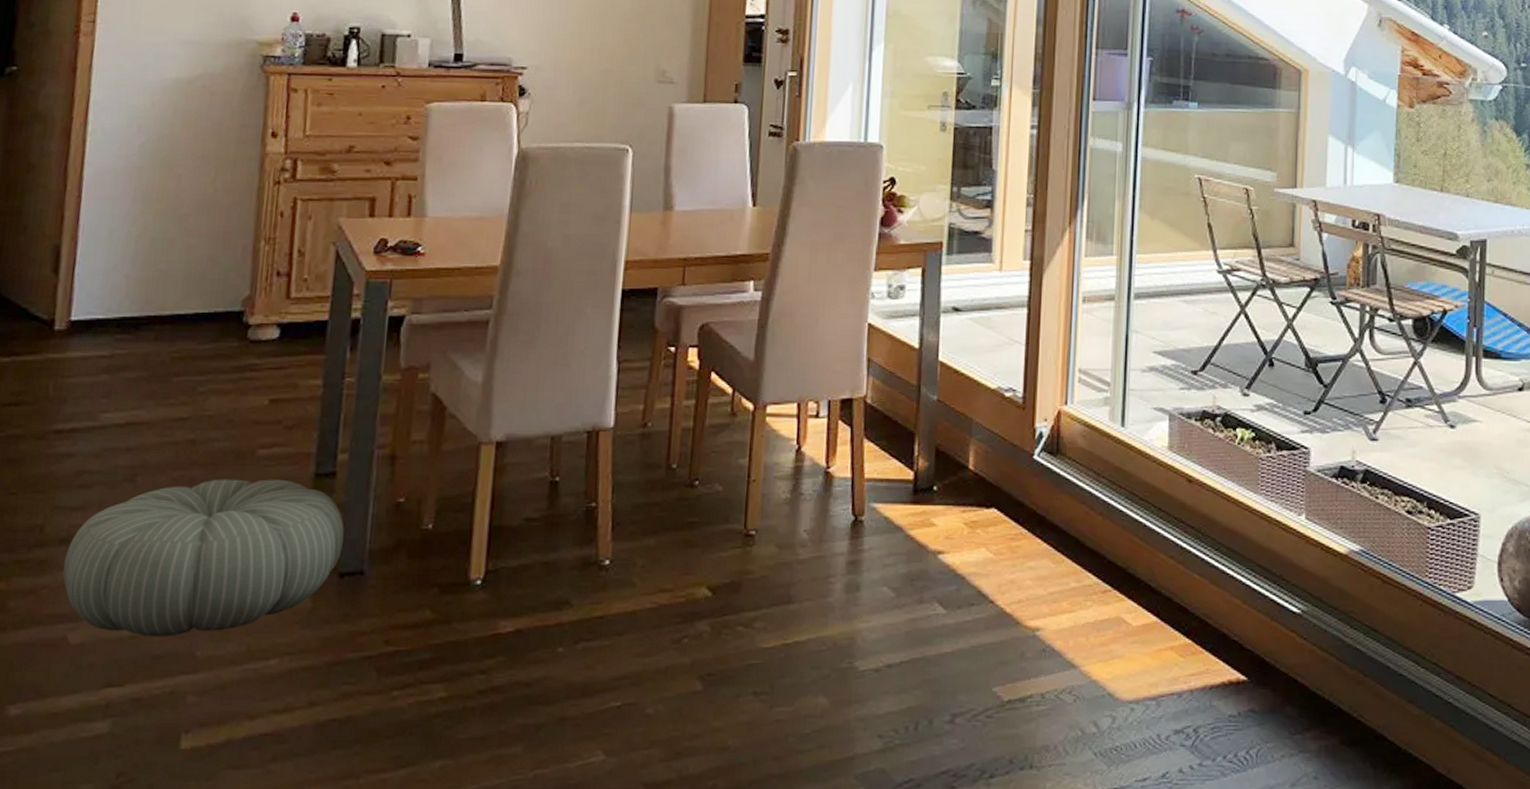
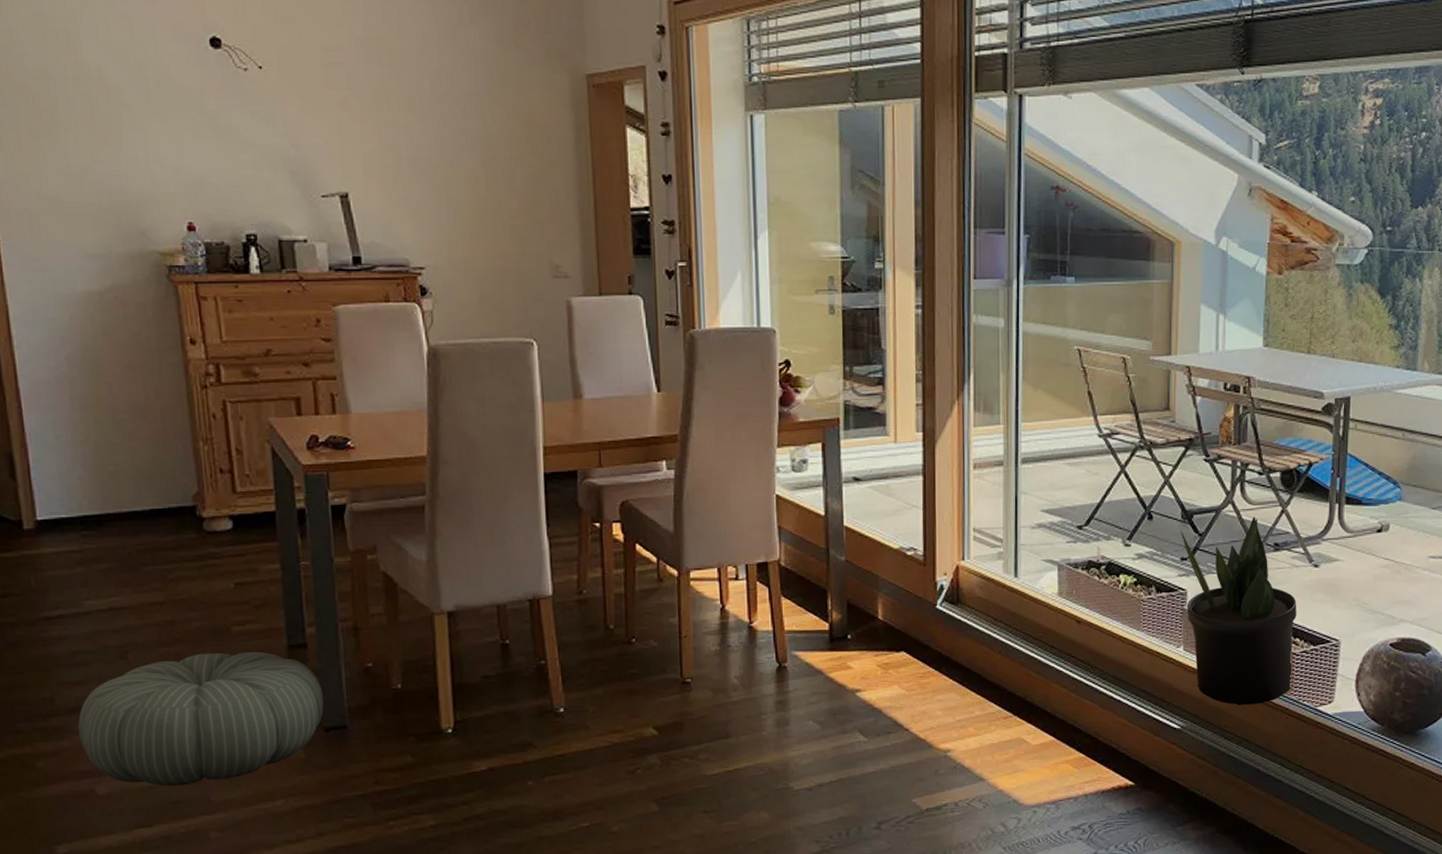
planter: none [1304,368,1431,587] -> present [1180,517,1297,705]

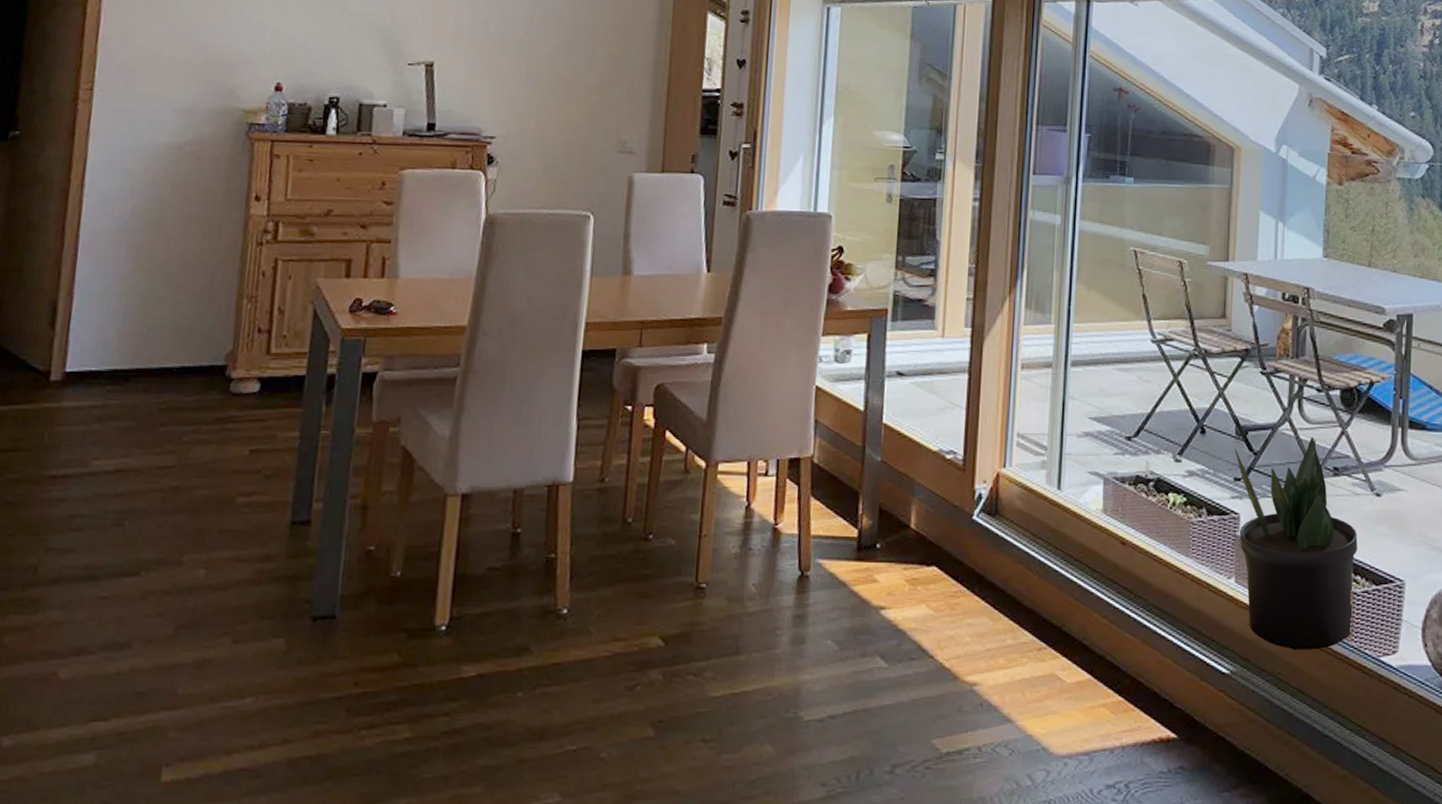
pouf: present [78,651,324,787] -> none [54,524,318,675]

